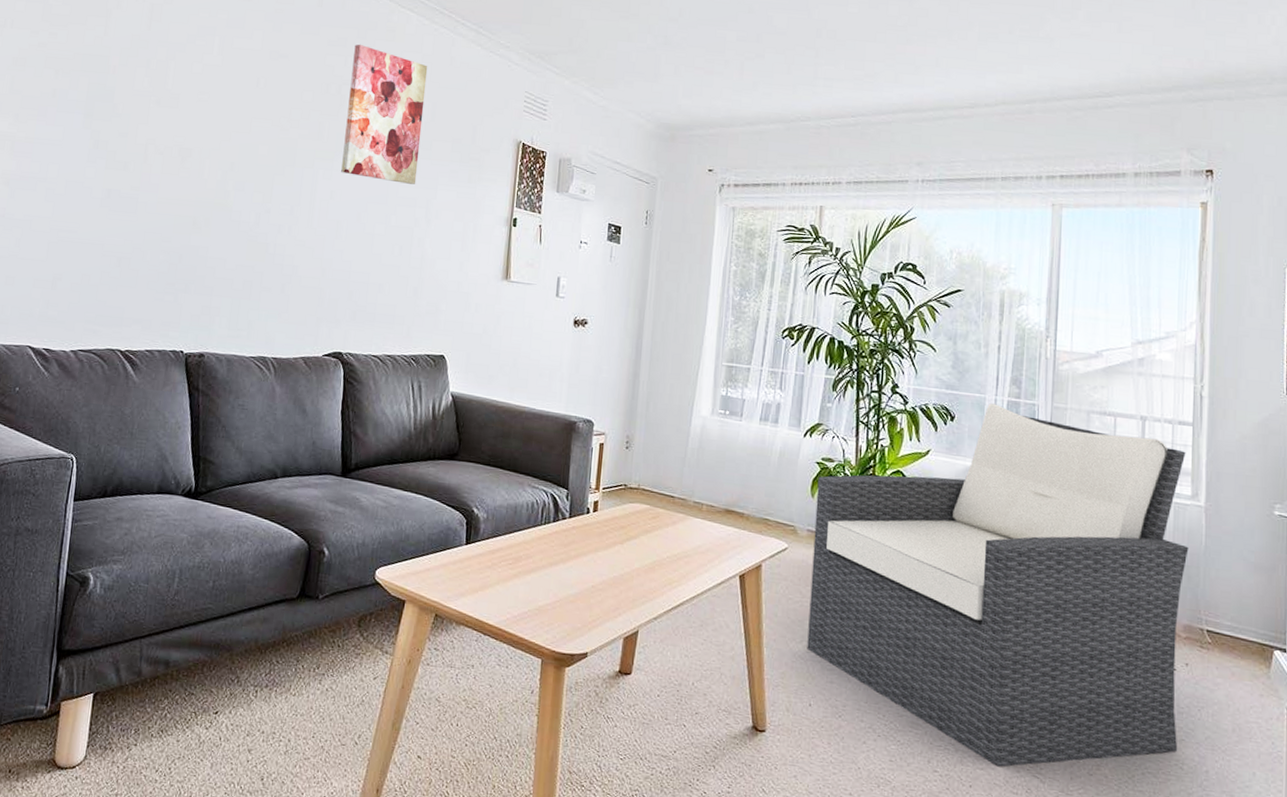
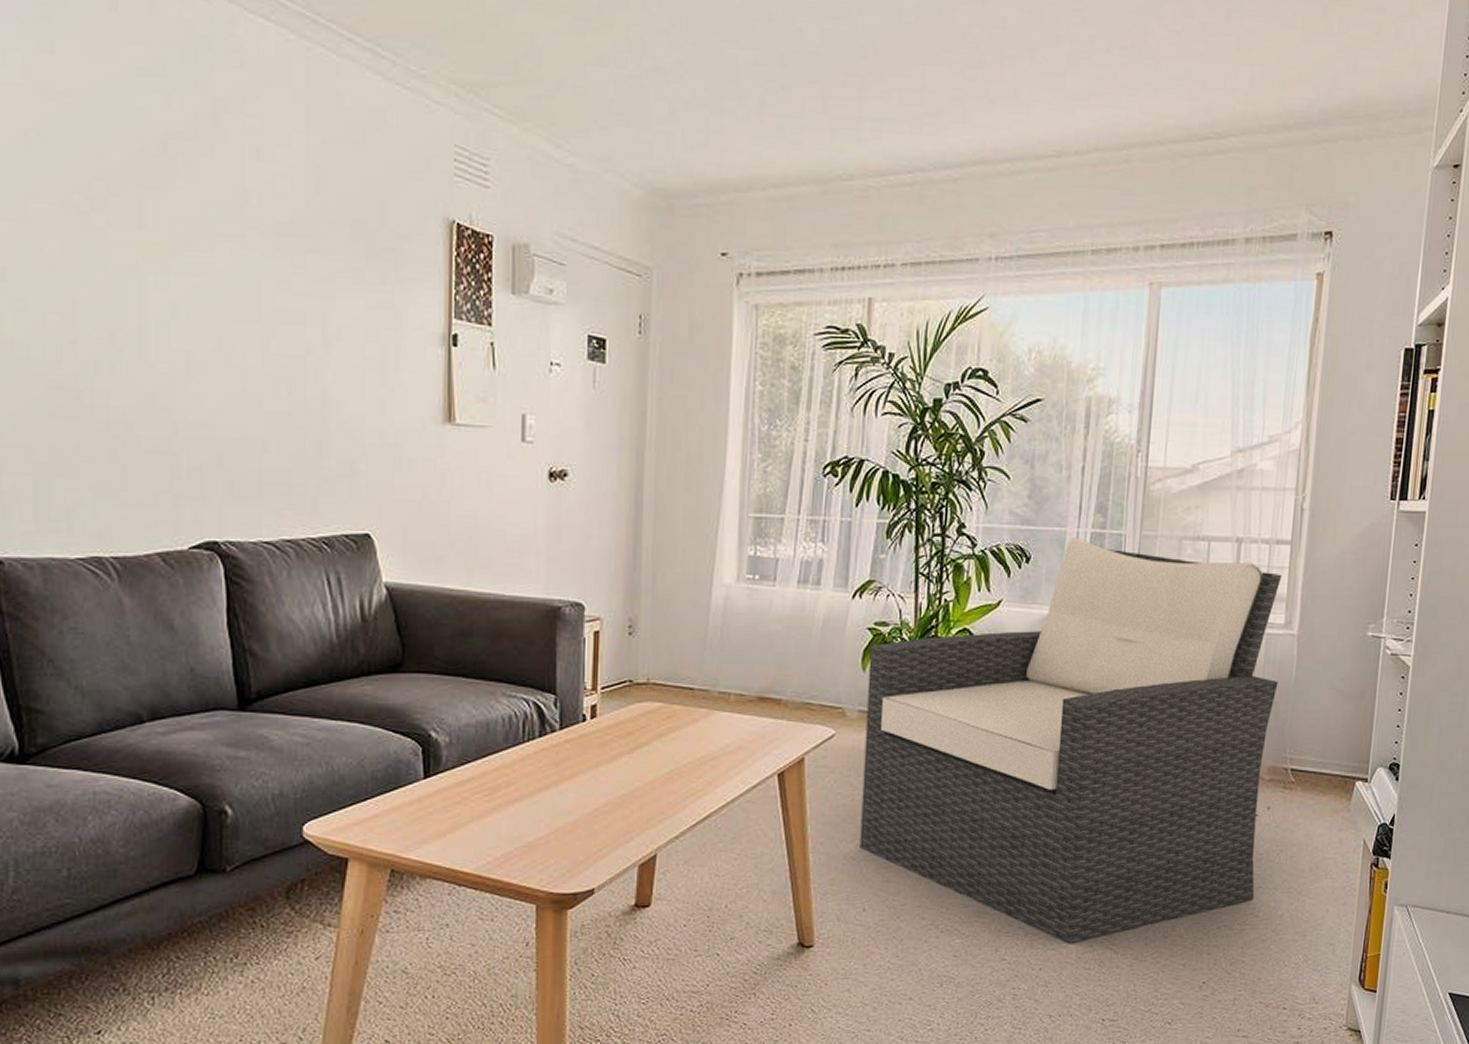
wall art: present [341,44,428,185] -> none [180,72,302,291]

